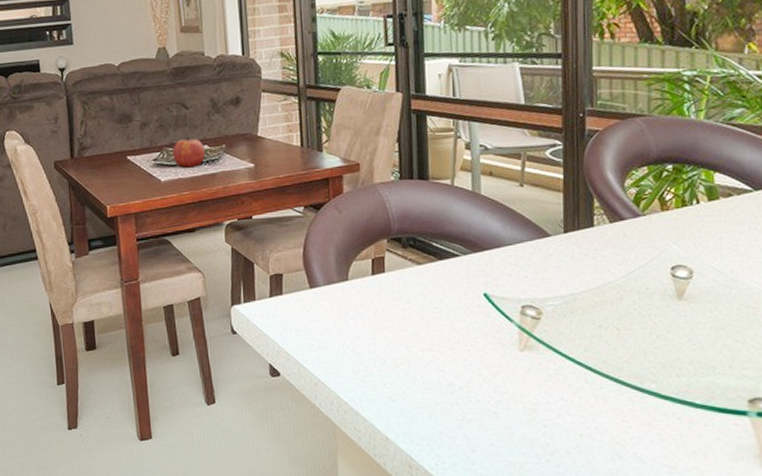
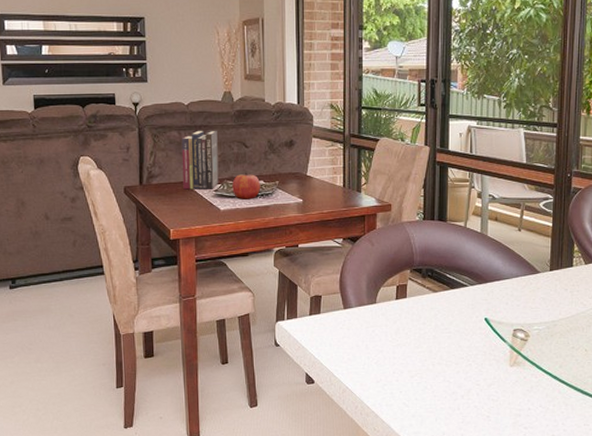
books: none [113,92,158,162] -> present [181,130,219,191]

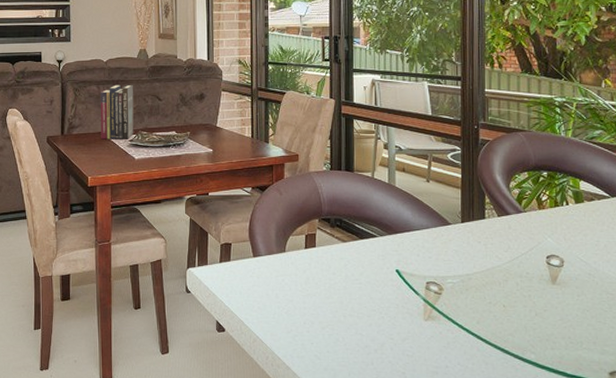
fruit: present [232,172,261,201] -> none [146,123,173,150]

